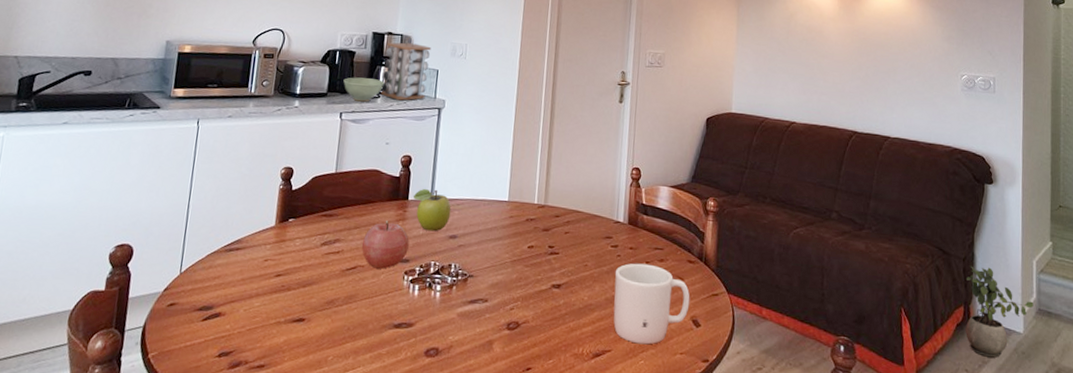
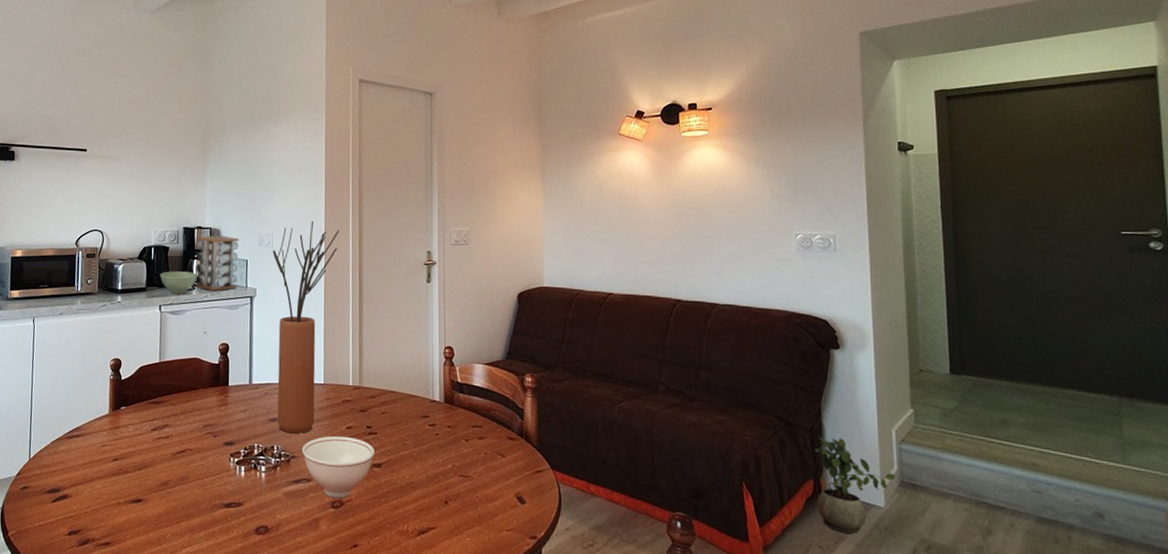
fruit: present [361,221,409,269] -> none [188,406,233,452]
fruit: present [413,188,452,232] -> none [233,374,270,415]
vase: none [456,33,536,252] -> present [273,220,340,434]
bowl: none [480,255,555,320] -> present [301,435,375,499]
mug: present [613,263,690,345] -> none [434,441,513,522]

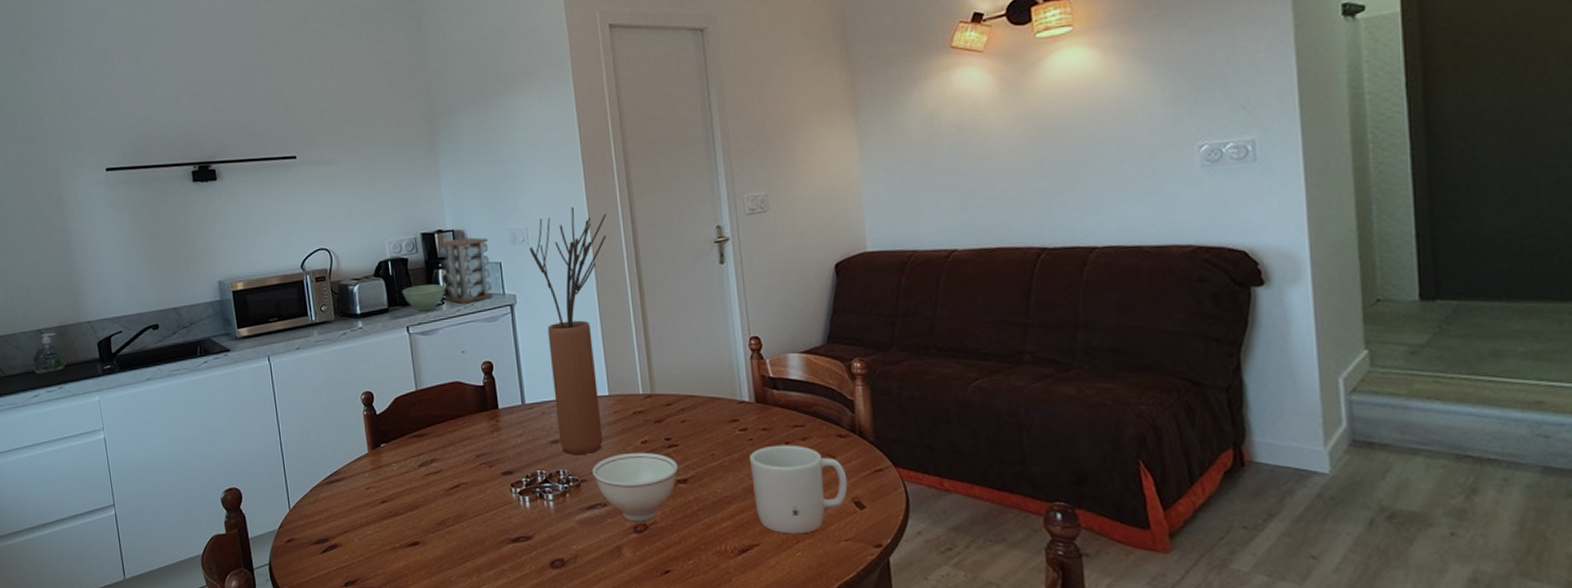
mug: none [434,441,513,522] -> present [749,444,848,535]
potted plant: present [814,436,895,534] -> none [1232,395,1344,508]

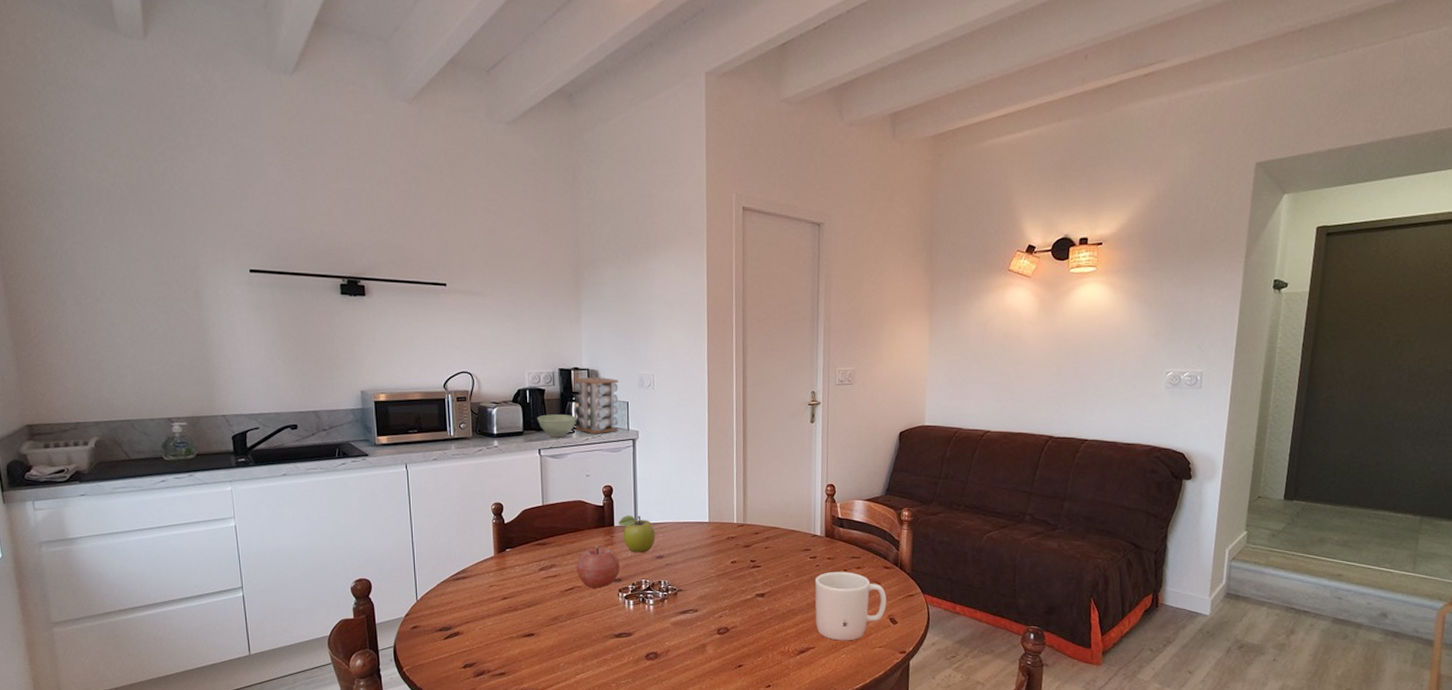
fruit: none [459,433,510,484] -> present [576,546,620,588]
fruit: none [503,393,548,439] -> present [619,515,656,553]
vase: present [529,206,607,455] -> none [654,361,723,569]
bowl: present [591,452,678,522] -> none [688,570,758,626]

